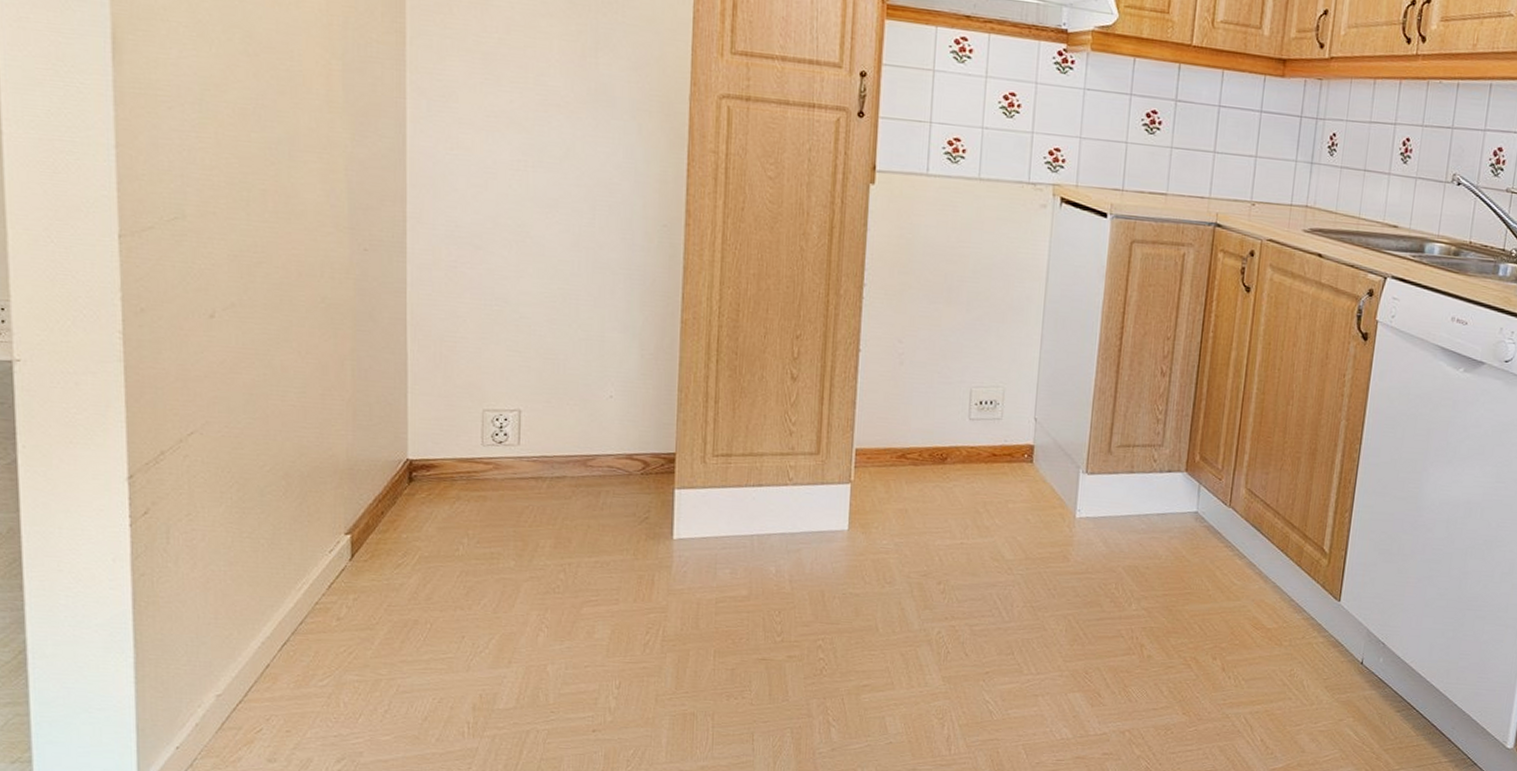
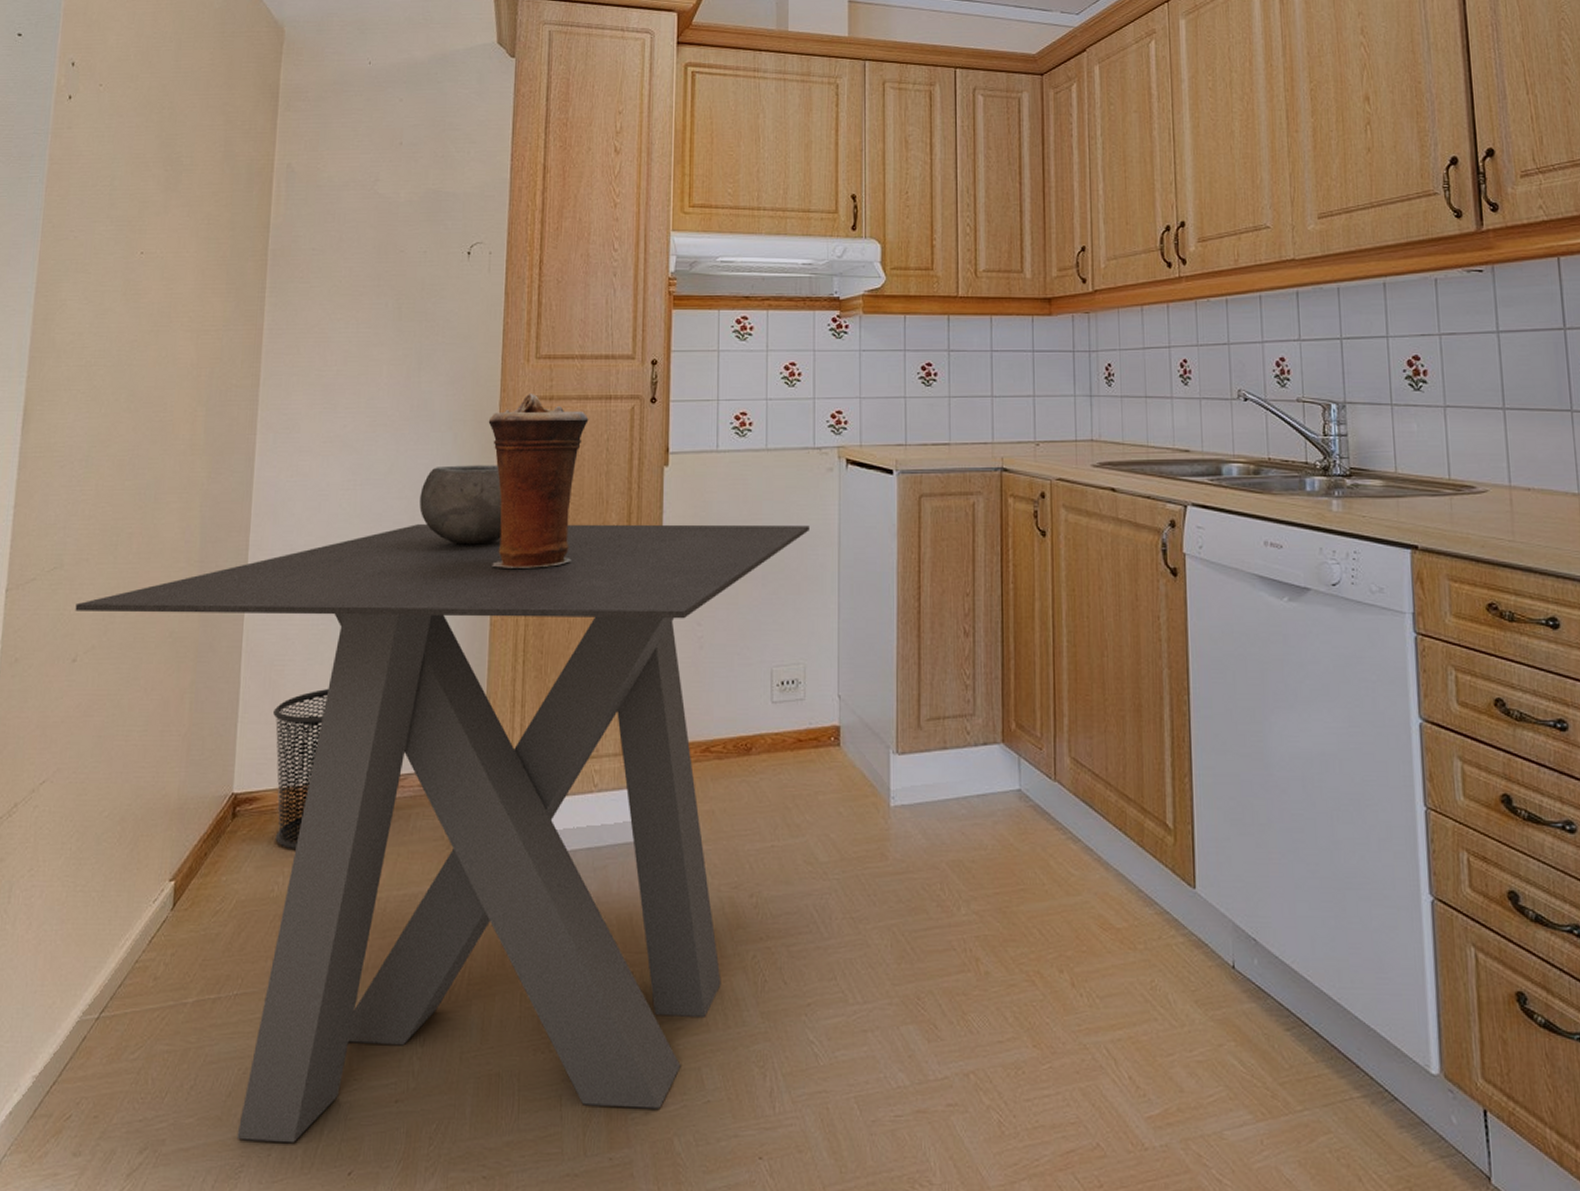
dining table: none [206,214,1018,760] -> present [75,524,809,1144]
waste bin: none [447,368,507,515] -> present [273,689,329,849]
bowl: none [601,157,694,243] -> present [419,465,502,545]
vase: none [677,91,789,272] -> present [488,394,589,568]

